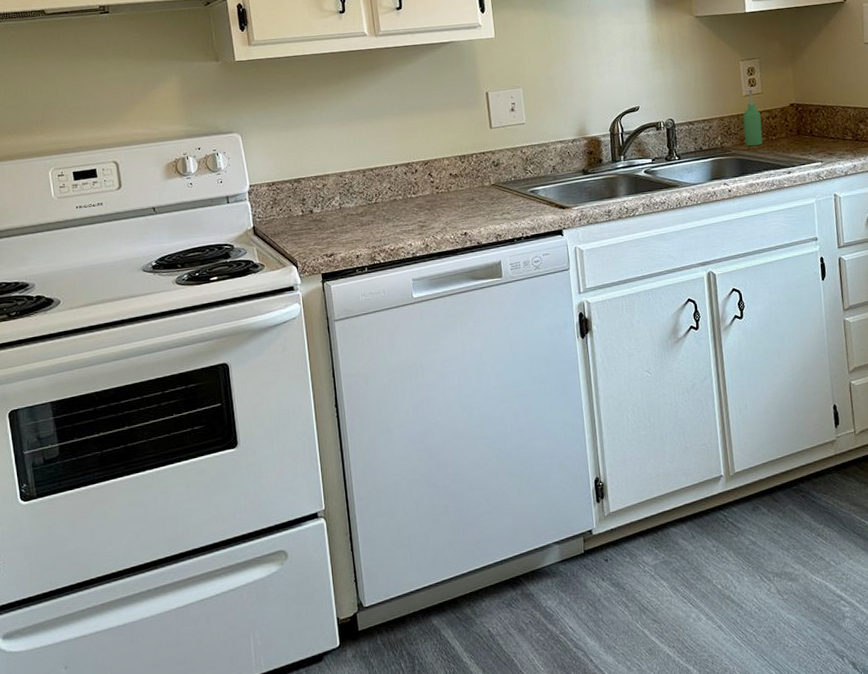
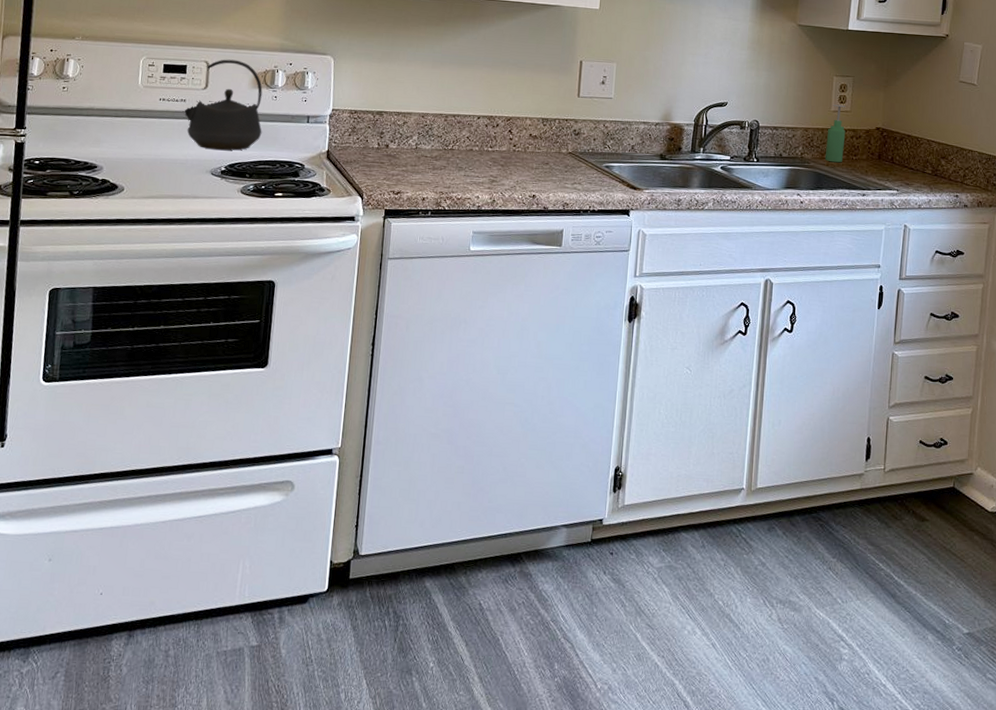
kettle: none [102,154,185,247] -> present [183,59,263,151]

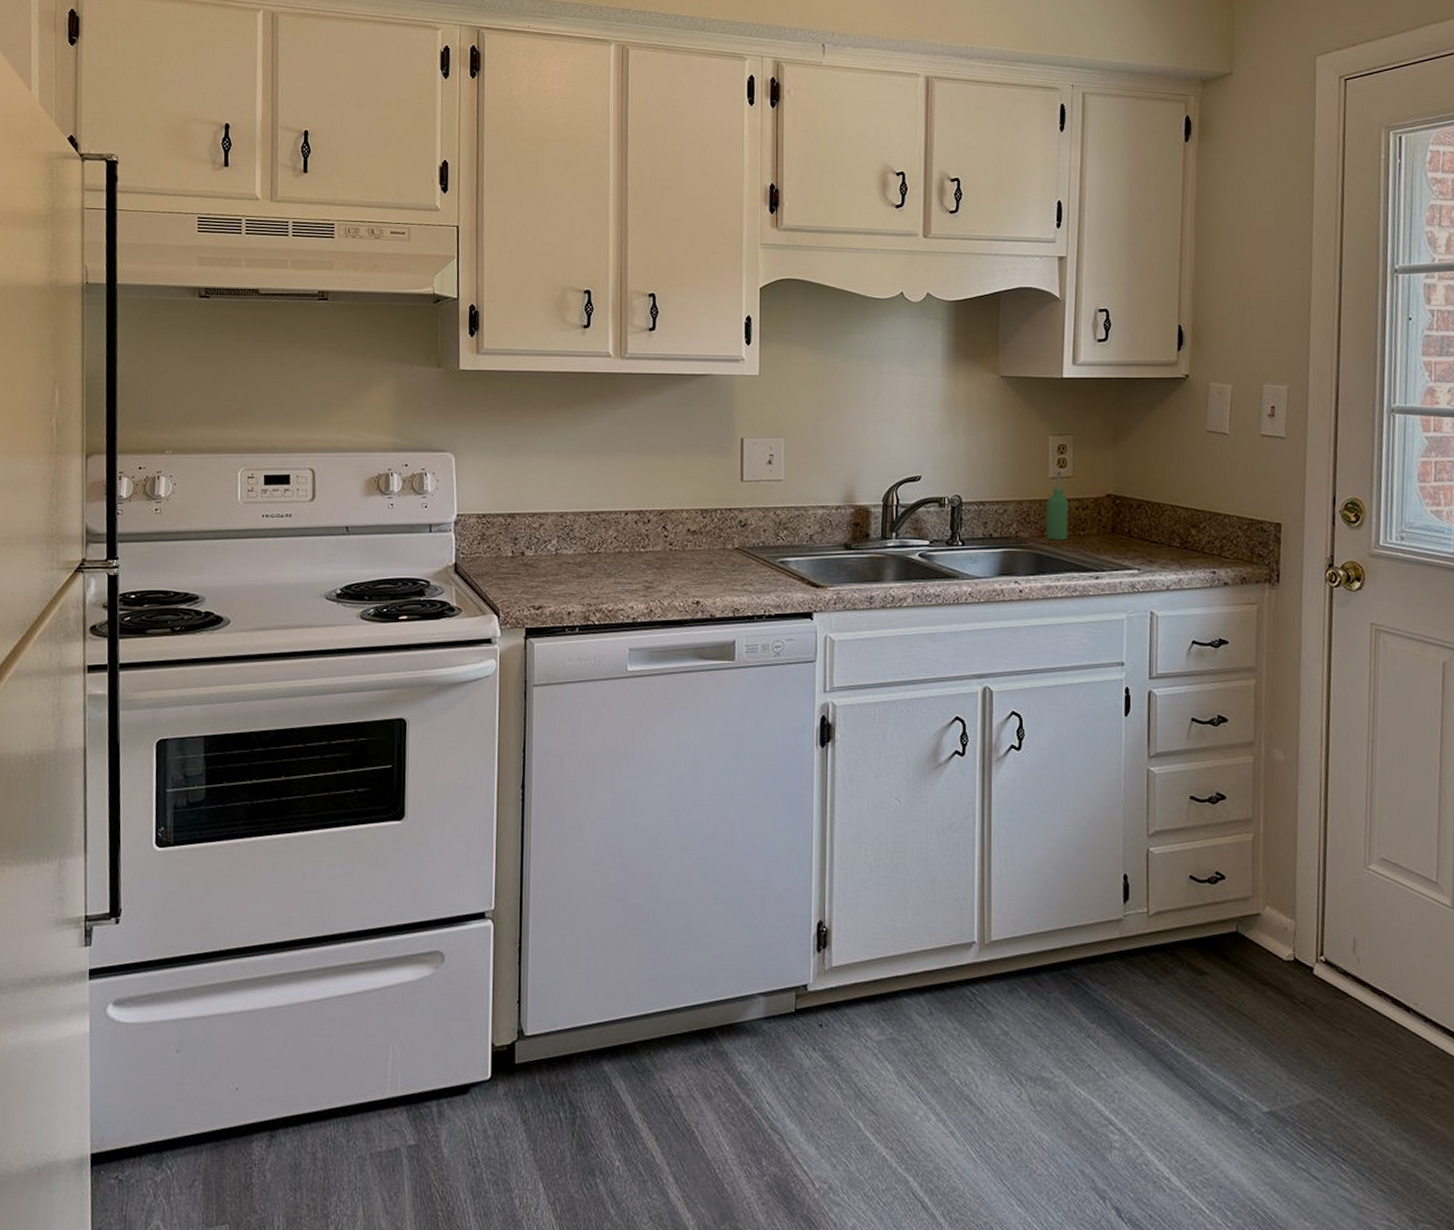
kettle: present [183,59,263,151] -> none [289,464,379,571]

